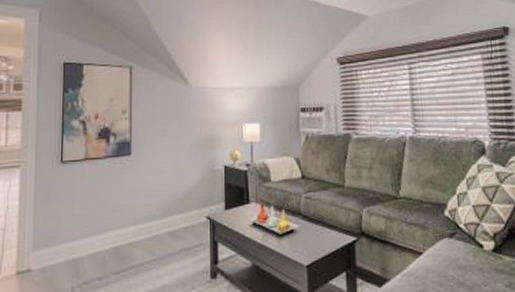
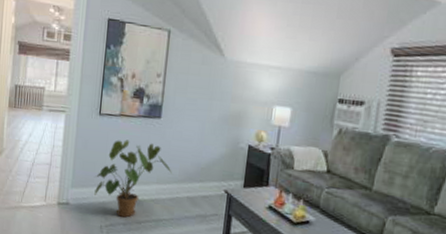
house plant: none [61,183,149,271] -> present [94,139,172,218]

